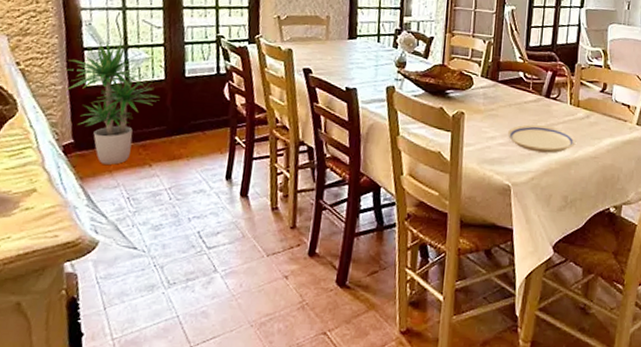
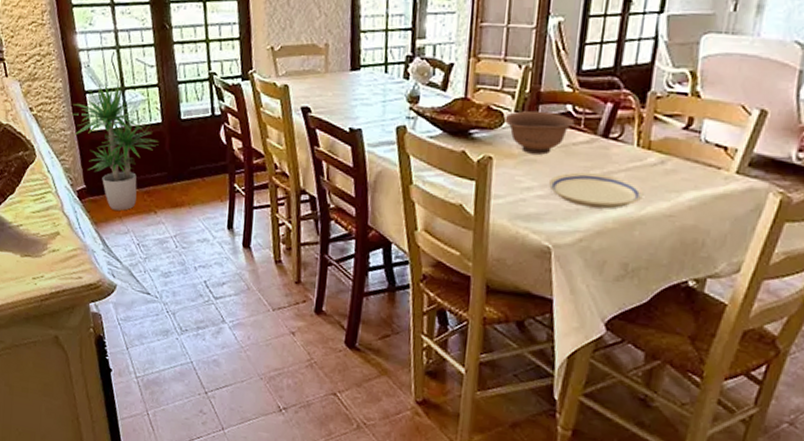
bowl: none [473,76,526,111] -> present [504,110,575,155]

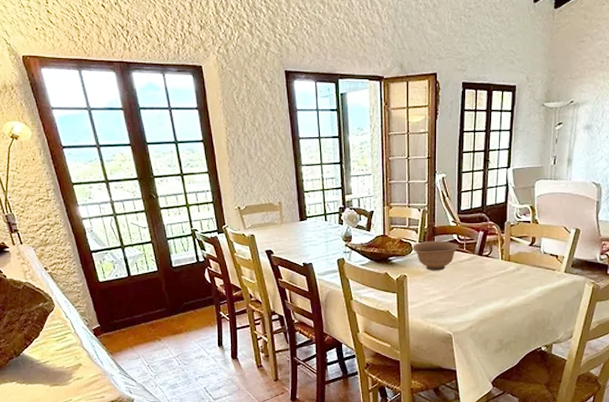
potted plant: present [70,82,159,211] -> none [80,243,157,341]
plate: present [548,172,644,209] -> none [446,281,508,304]

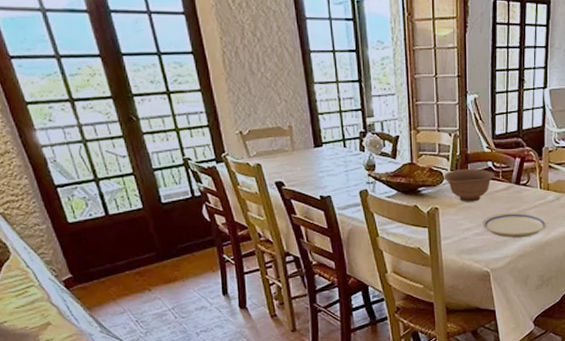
plate: none [446,281,508,304] -> present [481,212,548,238]

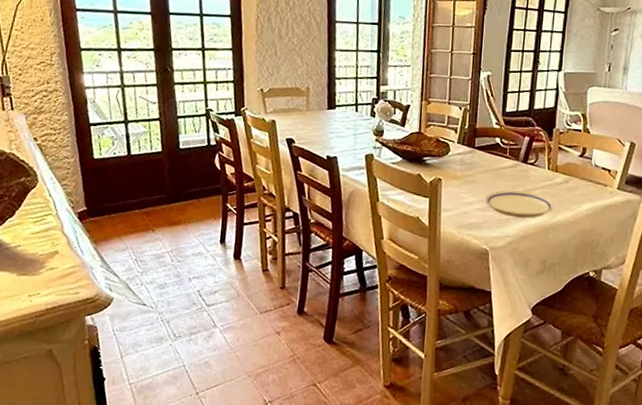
bowl: present [444,168,495,202] -> none [450,142,503,177]

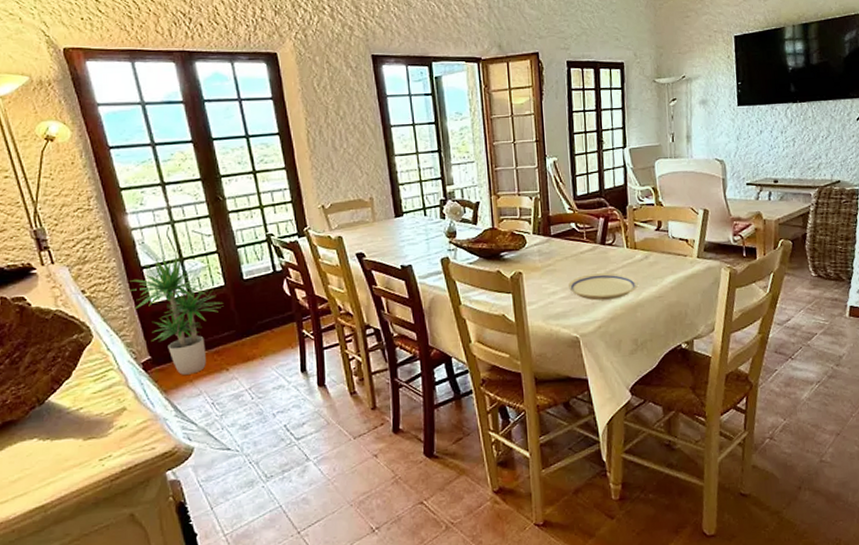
potted plant: none [74,116,158,230] -> present [127,255,224,375]

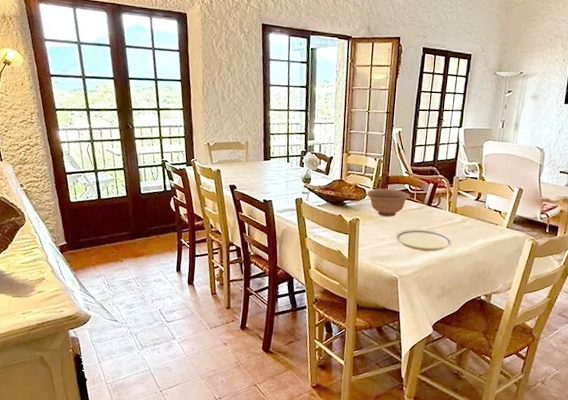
potted plant: present [127,255,224,375] -> none [53,166,124,260]
bowl: none [526,230,579,265] -> present [366,188,411,217]

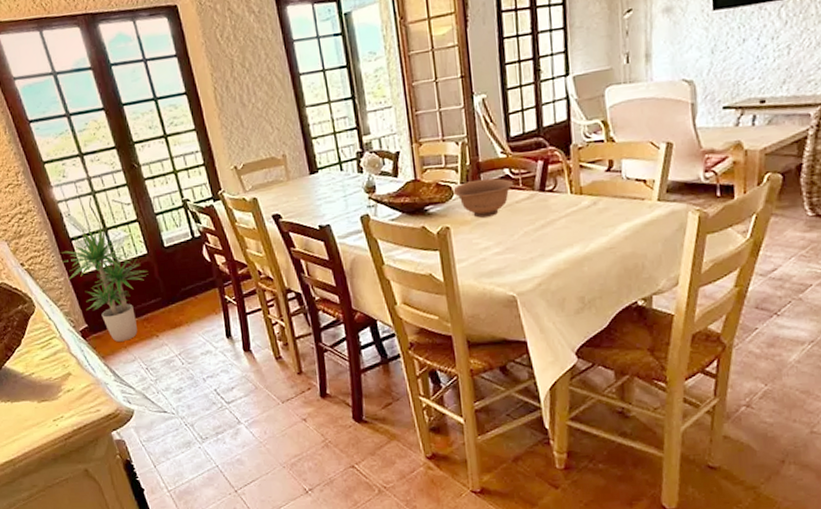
potted plant: none [53,166,124,260] -> present [60,225,149,342]
plate: present [395,228,453,252] -> none [501,223,585,255]

